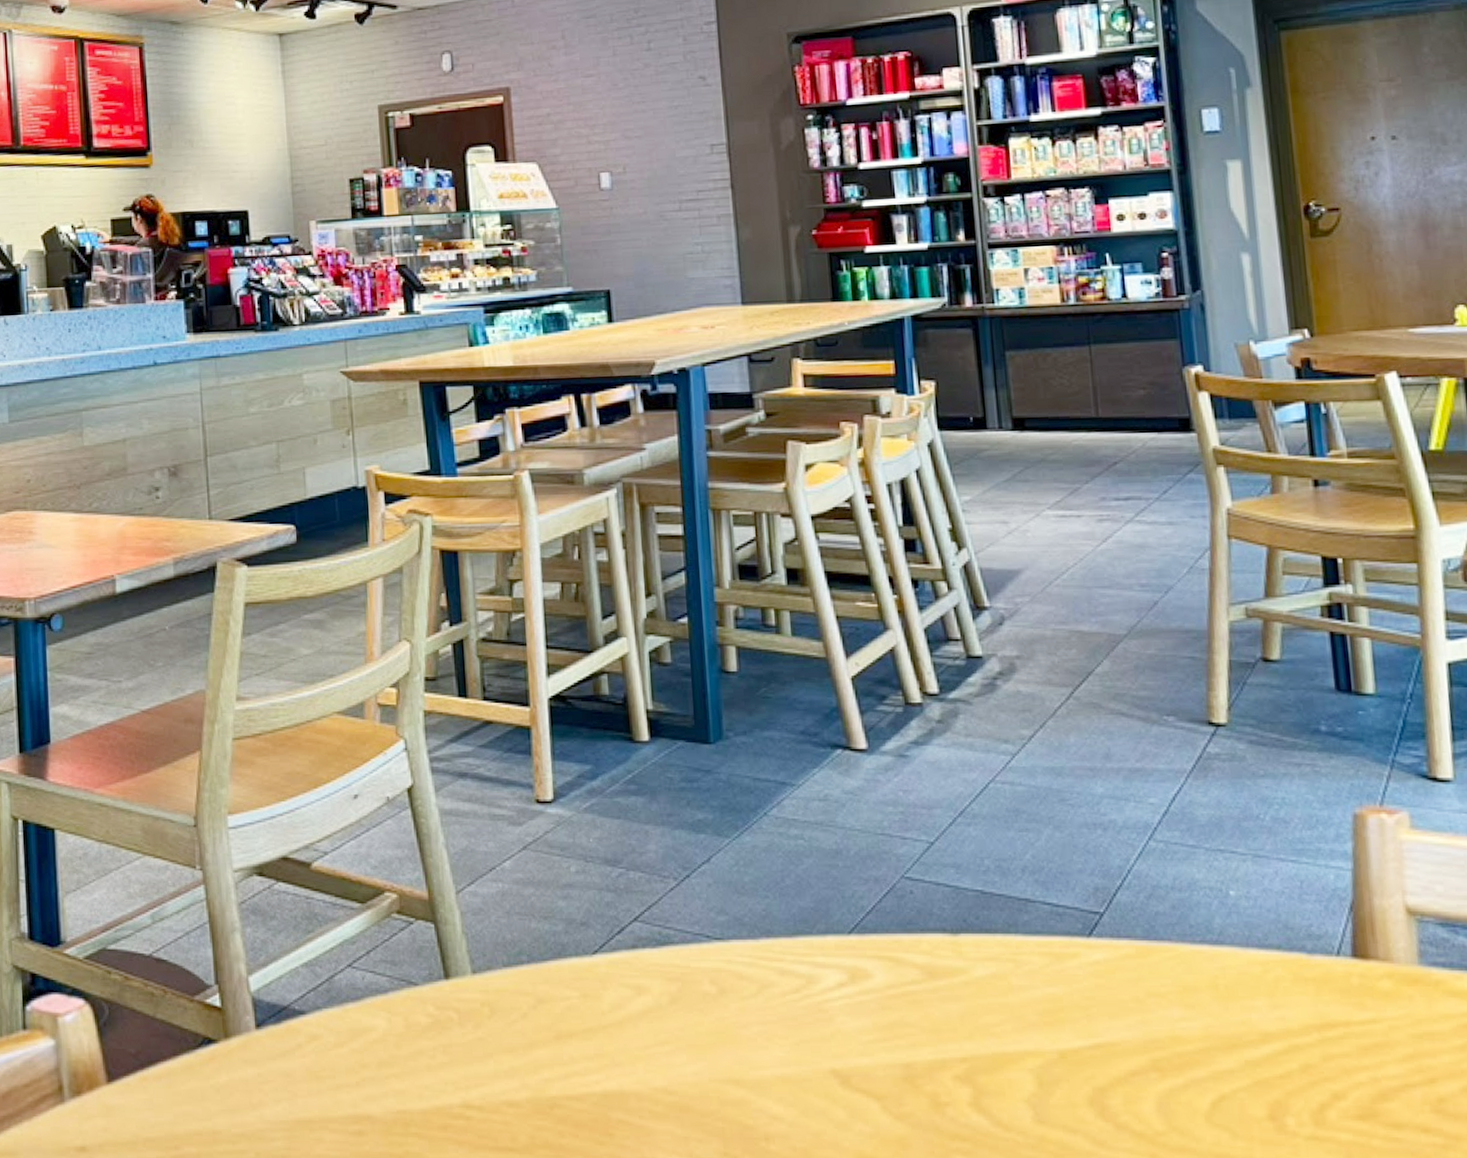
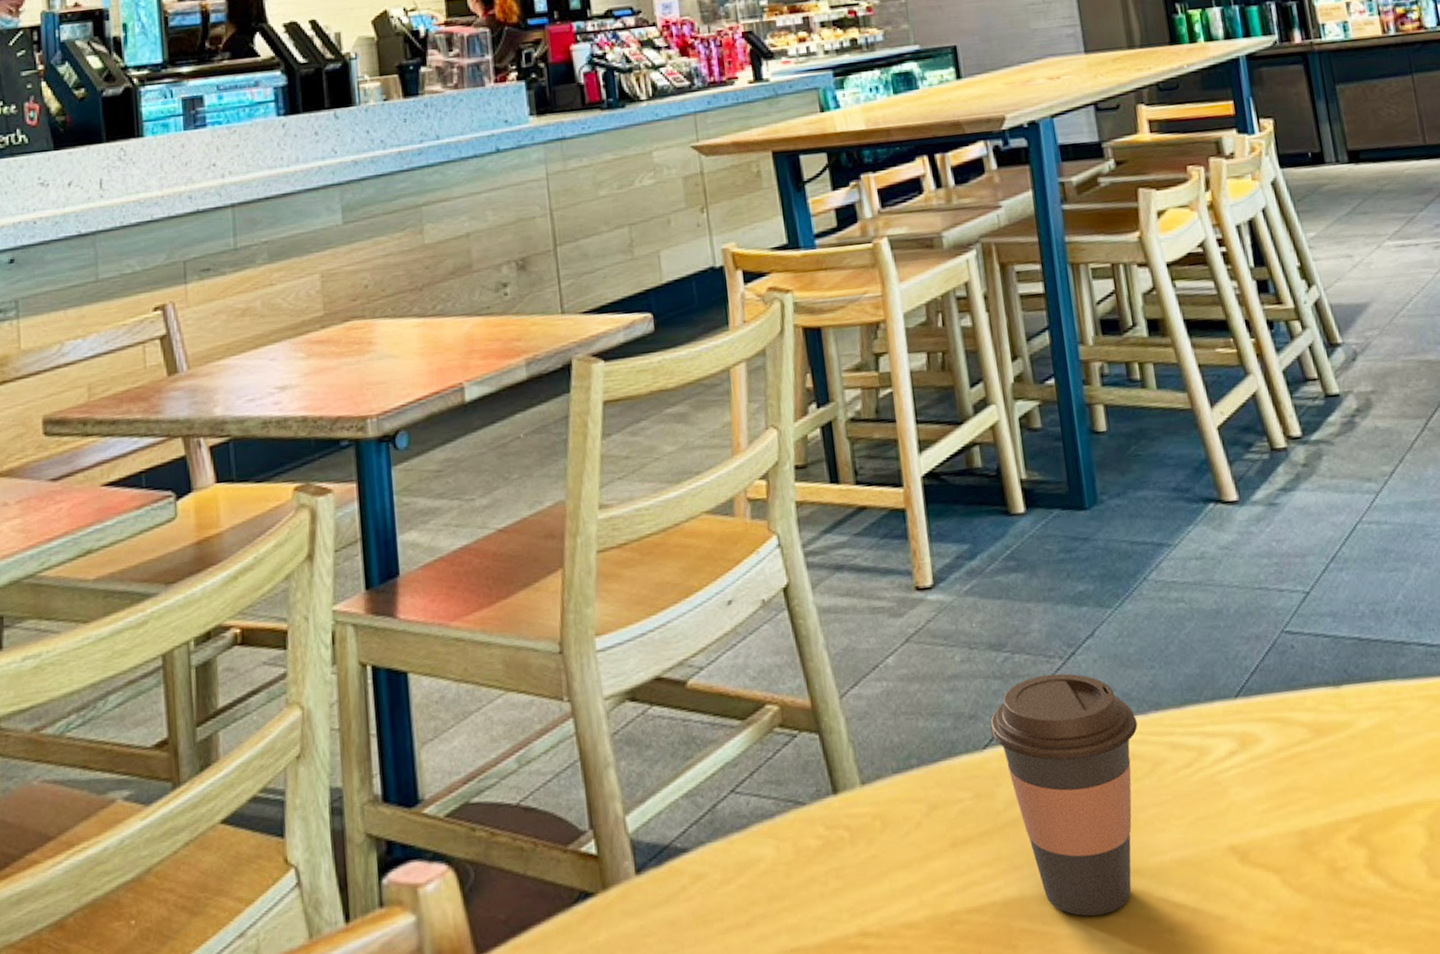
coffee cup: none [600,893,747,1116] -> present [990,673,1138,916]

